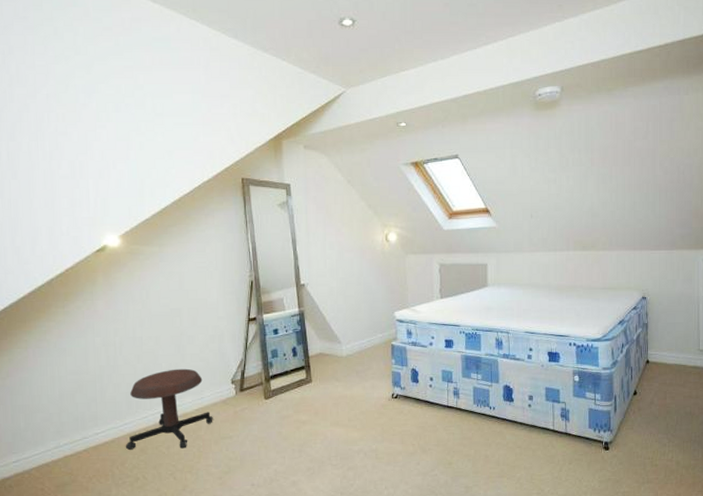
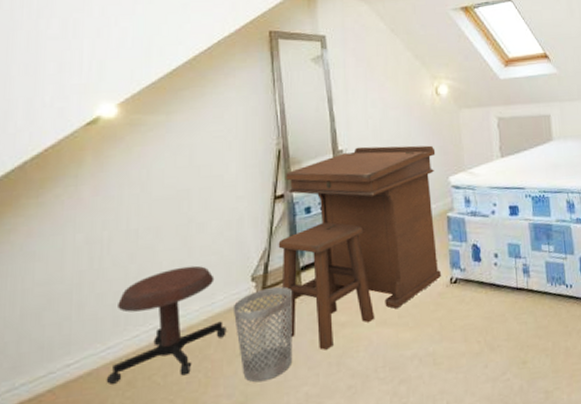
wastebasket: none [217,390,265,459] -> present [233,286,293,383]
desk: none [252,282,384,440] -> present [278,145,441,350]

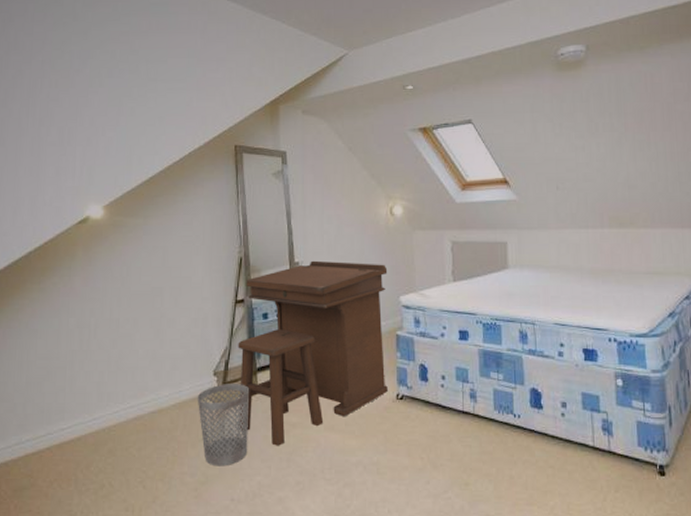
stool: present [106,265,228,384] -> none [92,356,192,451]

